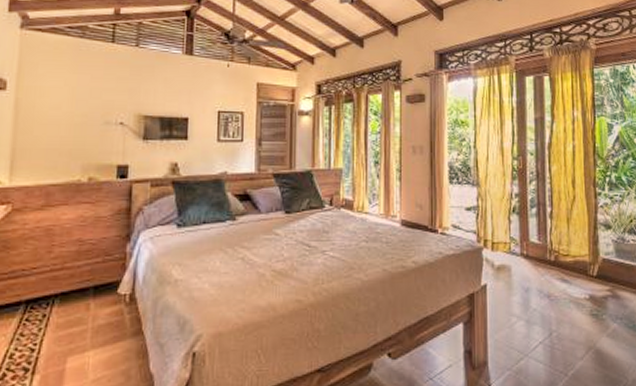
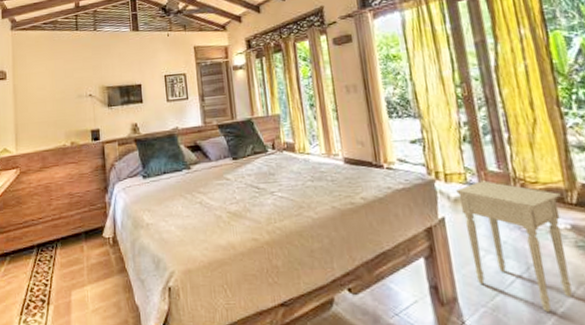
nightstand: none [500,251,585,375] -> present [456,180,573,313]

